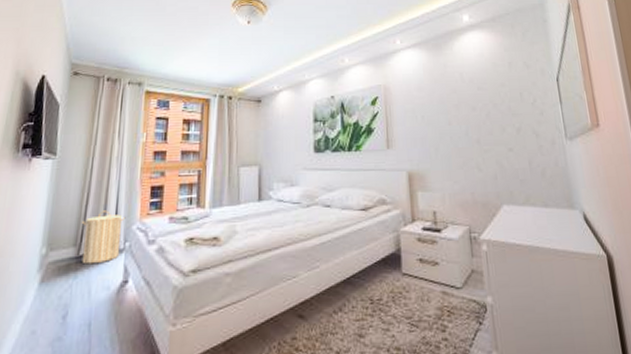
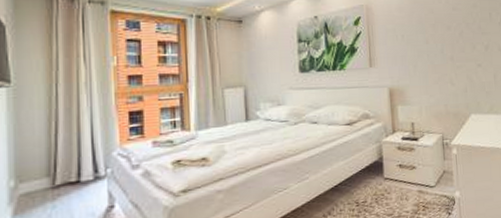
laundry hamper: present [81,210,126,265] -> none [52,138,104,194]

